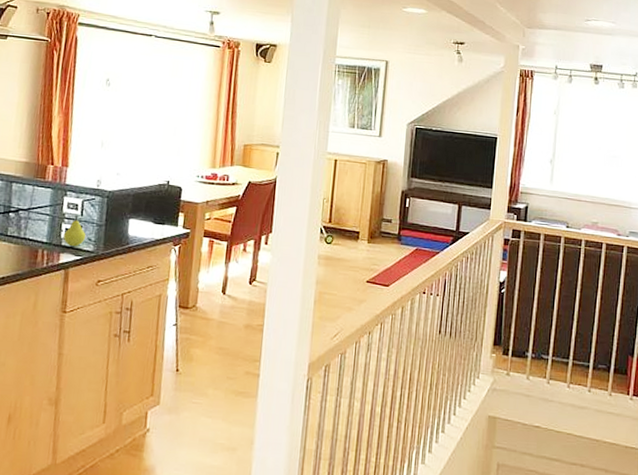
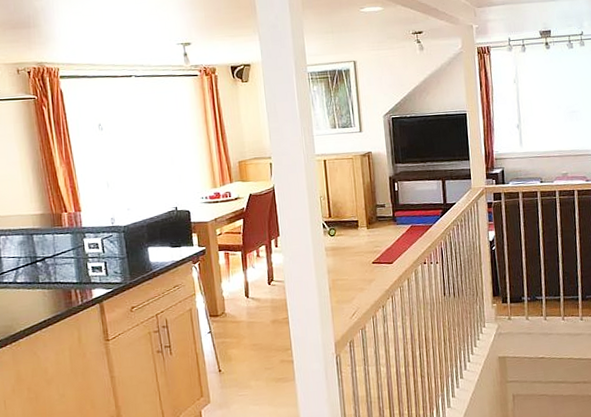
fruit: present [63,216,86,247] -> none [90,254,112,282]

